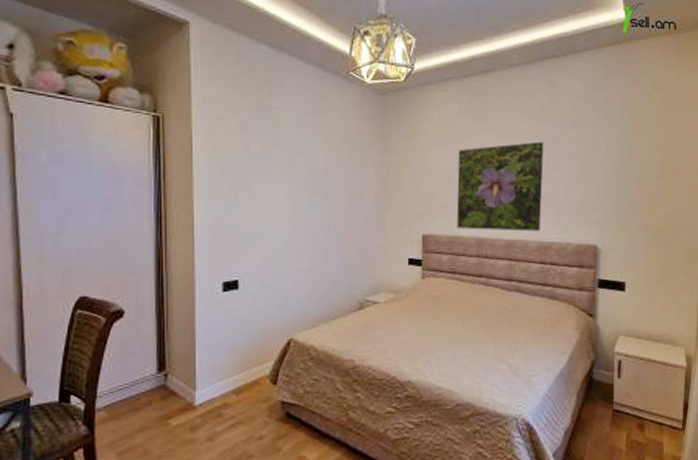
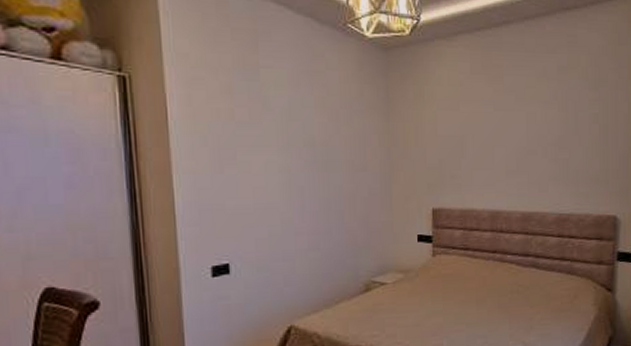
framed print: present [456,141,544,231] -> none [469,104,563,203]

